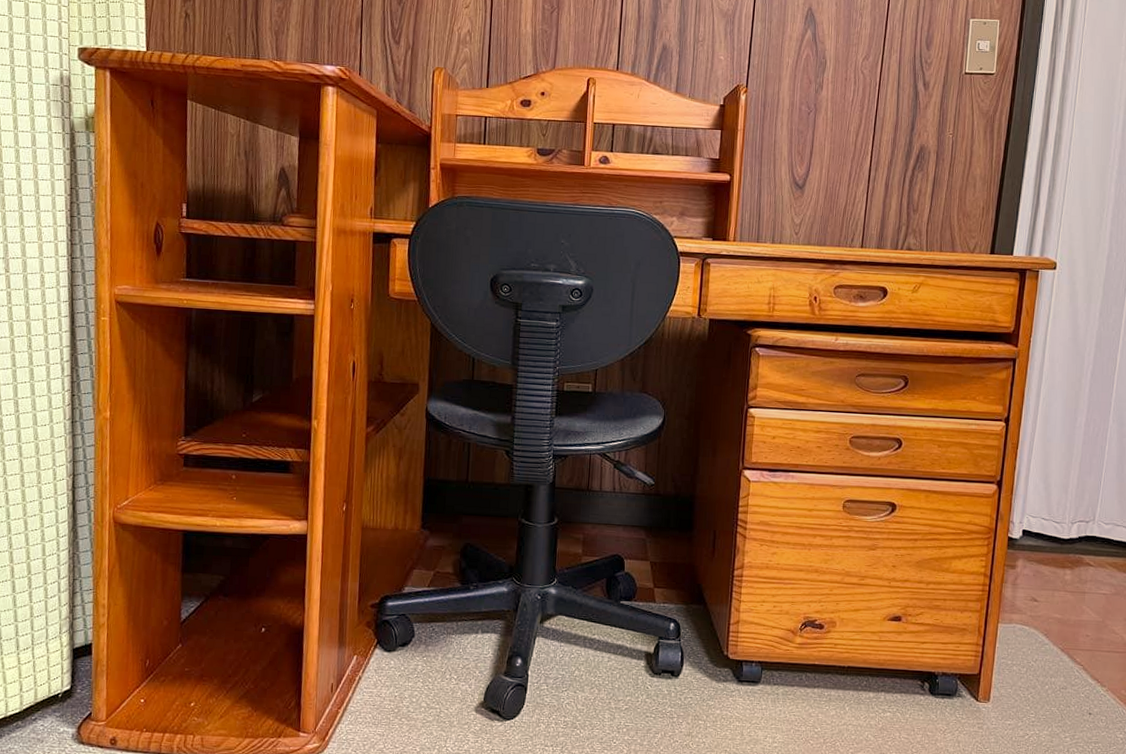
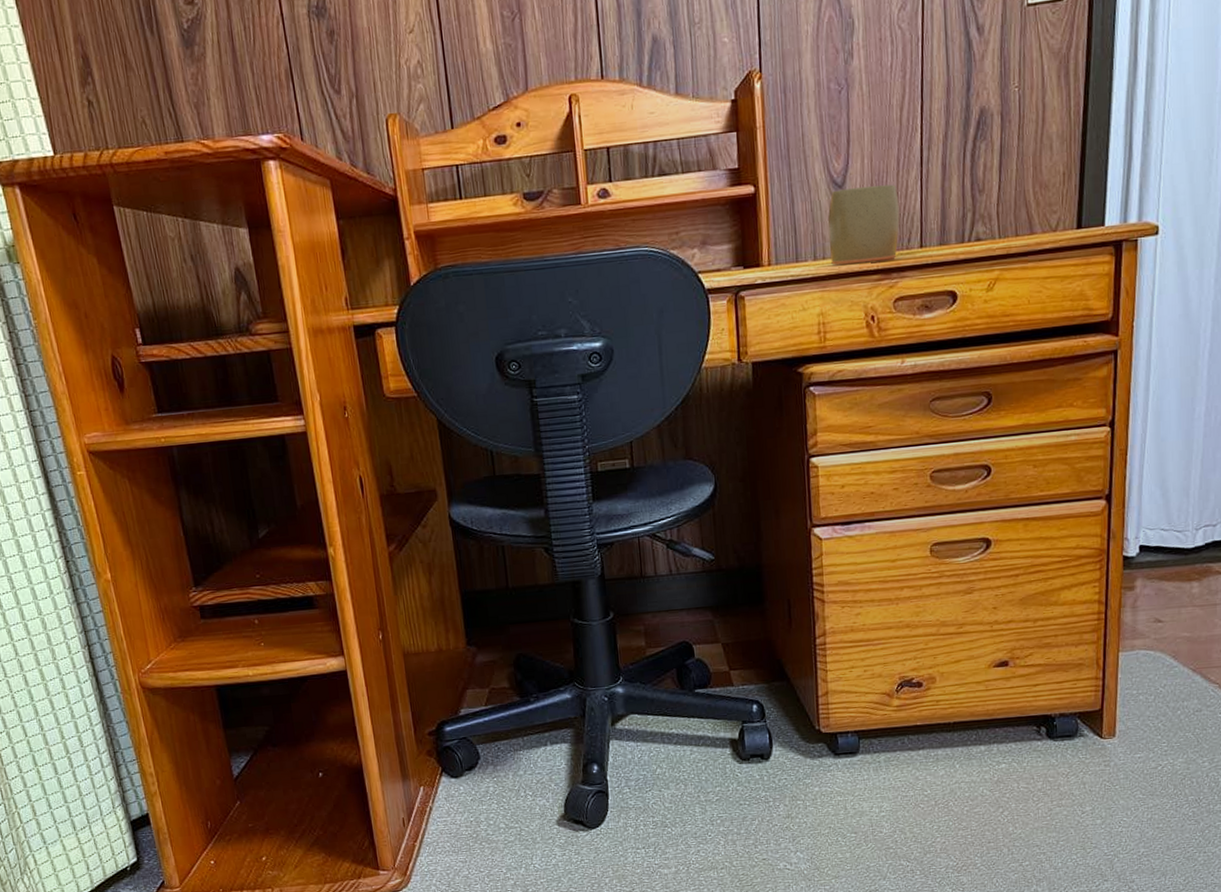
mug: none [786,190,848,253] -> present [827,184,900,265]

